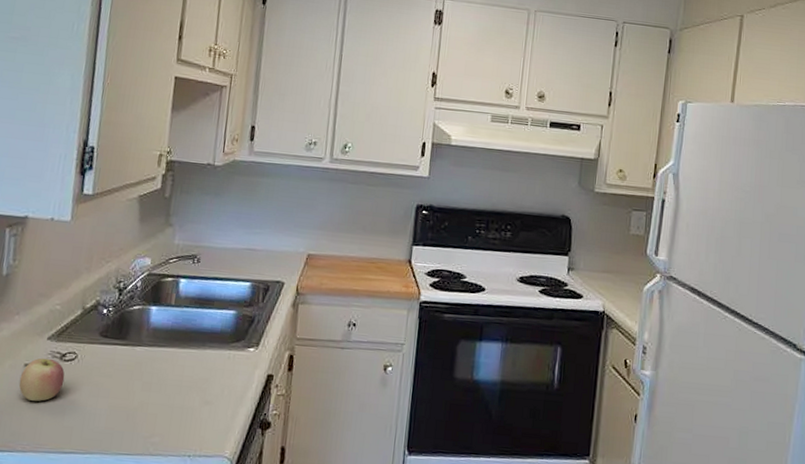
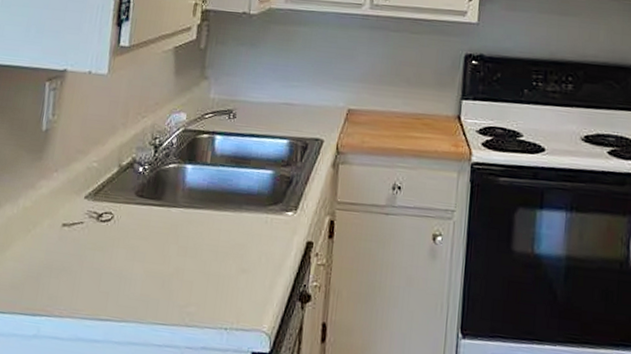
apple: present [18,358,65,401] -> none [56,217,102,264]

